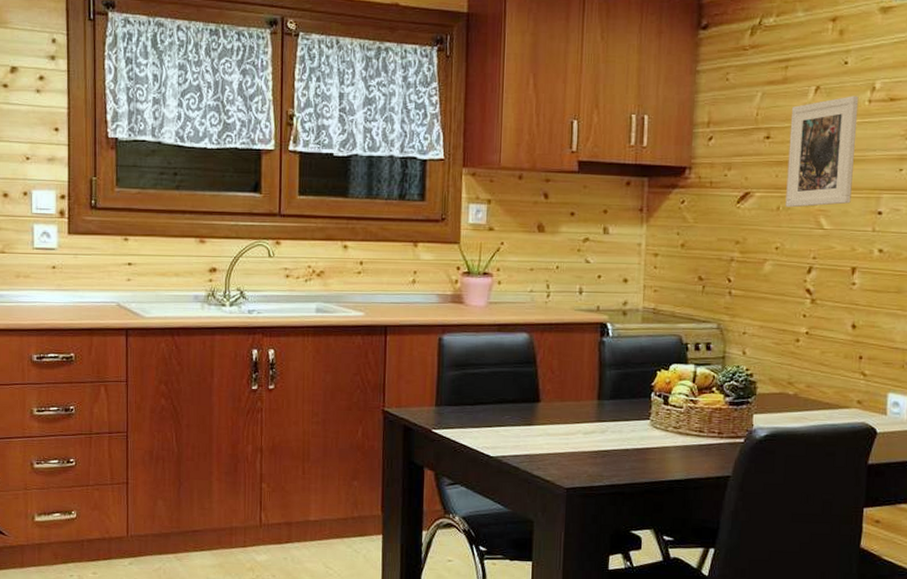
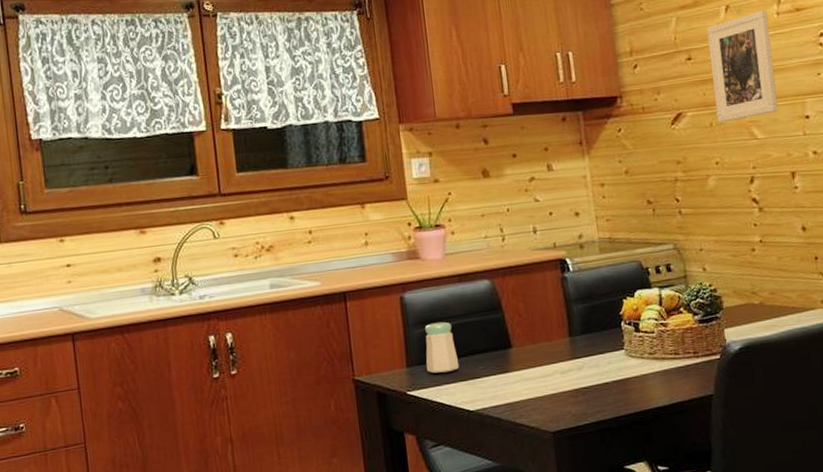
salt shaker: none [454,367,487,416] -> present [424,321,459,374]

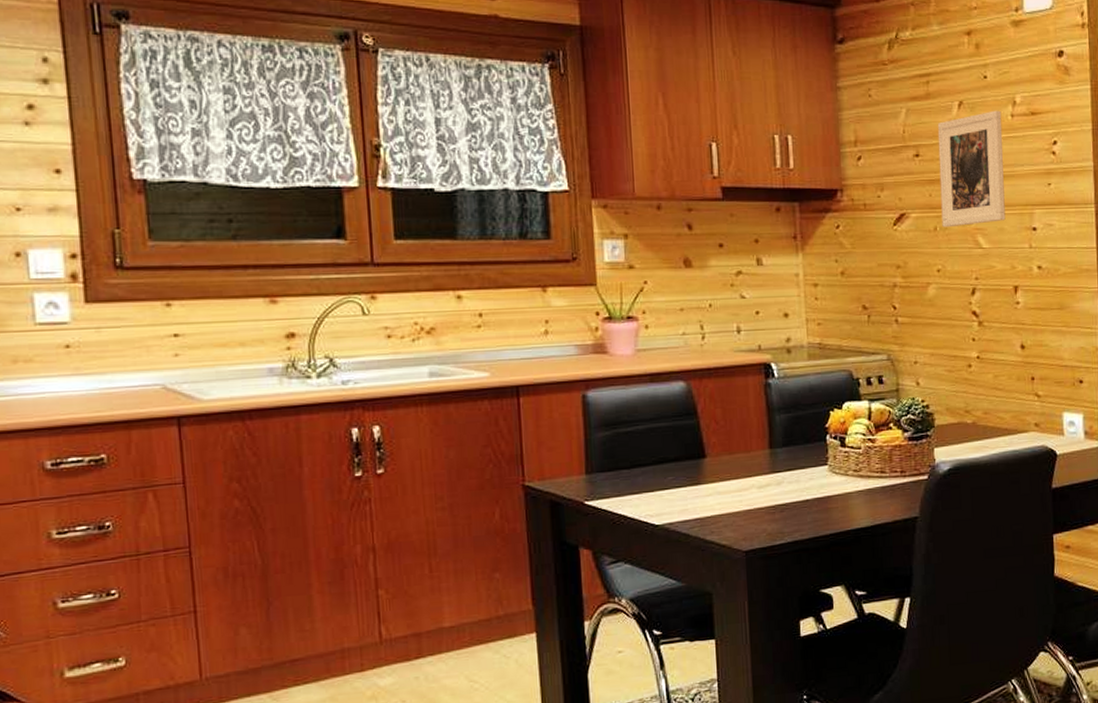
salt shaker: present [424,321,459,374] -> none [608,425,646,482]

